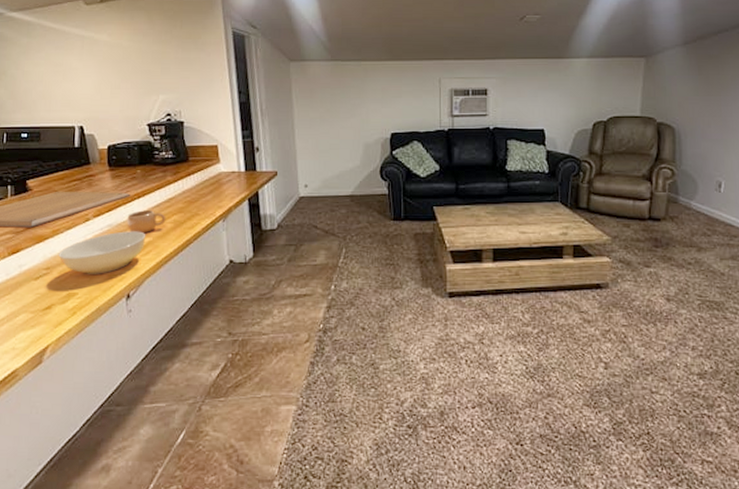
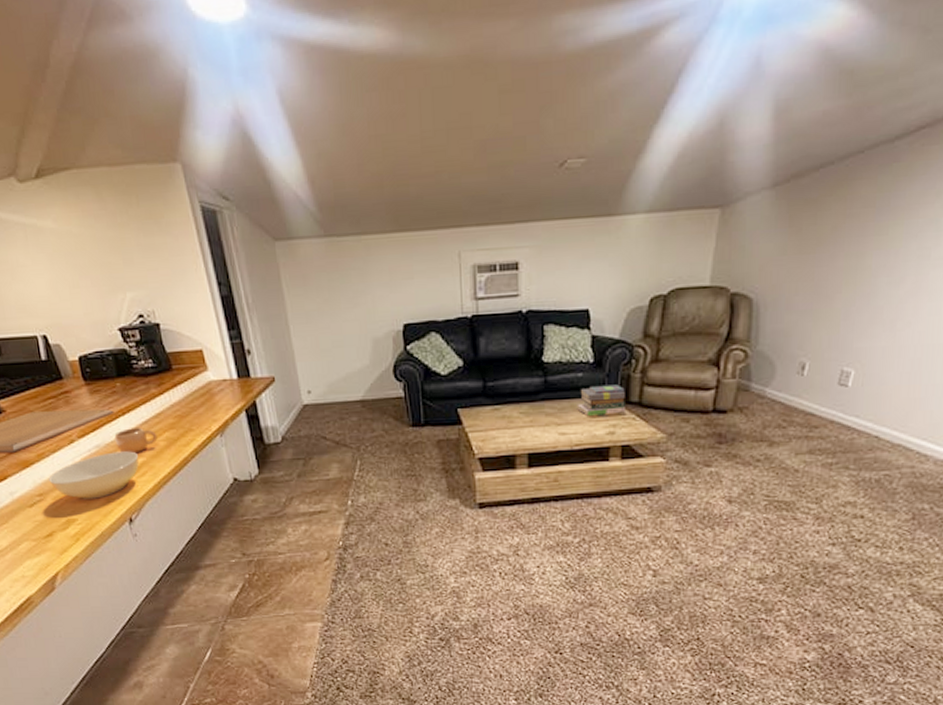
books: none [535,192,575,218] -> present [577,384,625,416]

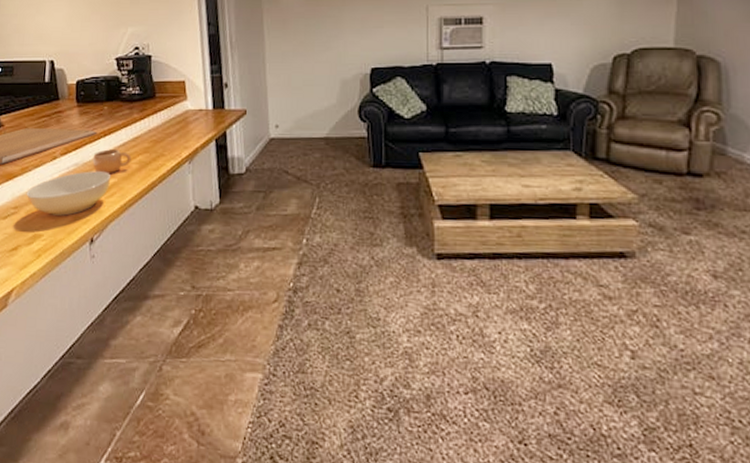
books: present [577,384,625,416] -> none [541,138,592,170]

